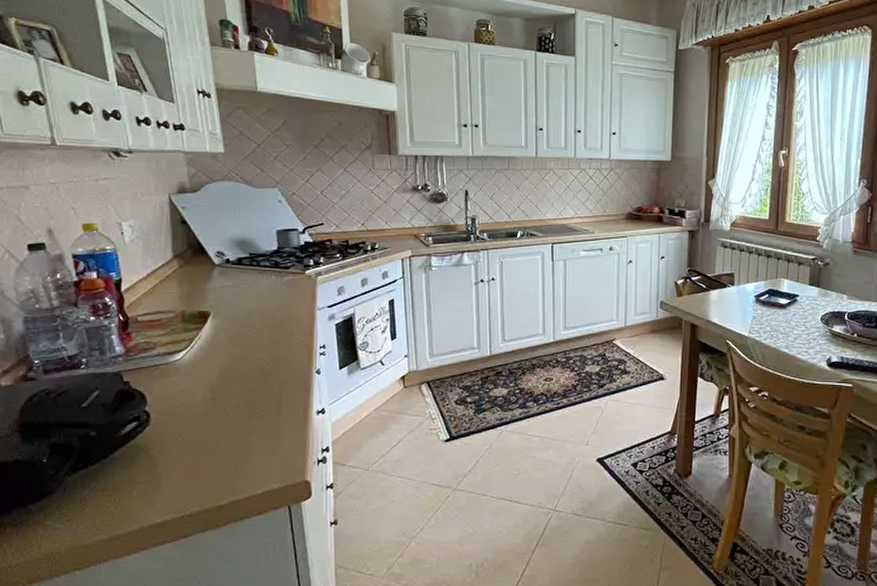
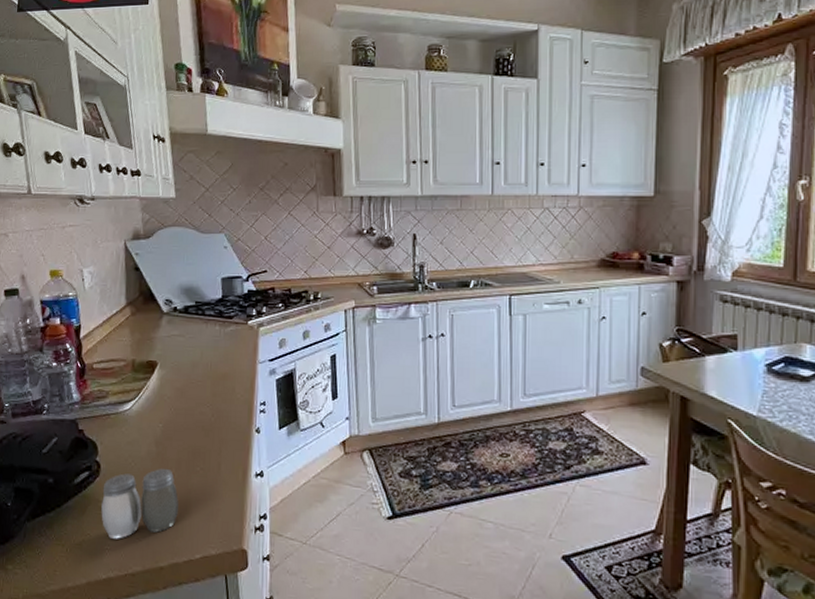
salt and pepper shaker: none [153,412,238,484] -> present [101,468,179,539]

